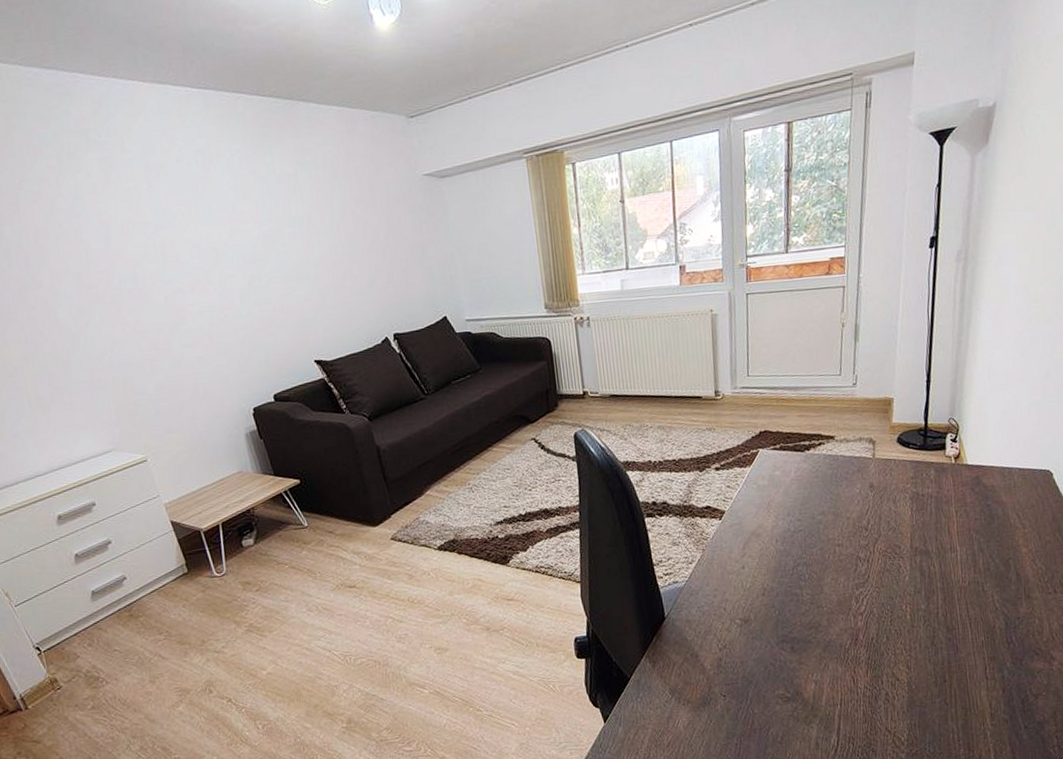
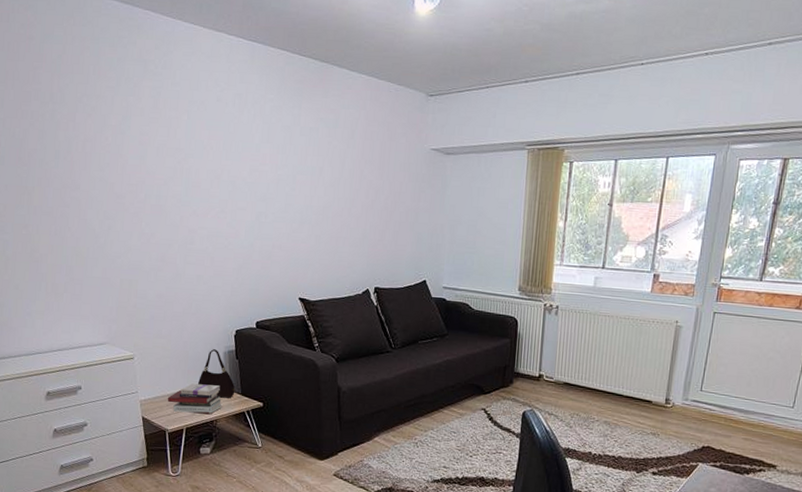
books: none [193,471,257,508] -> present [167,383,222,415]
handbag: none [224,433,267,483] -> present [198,349,235,398]

